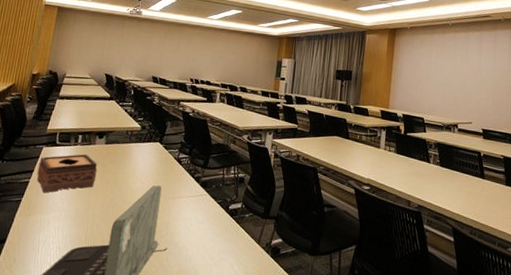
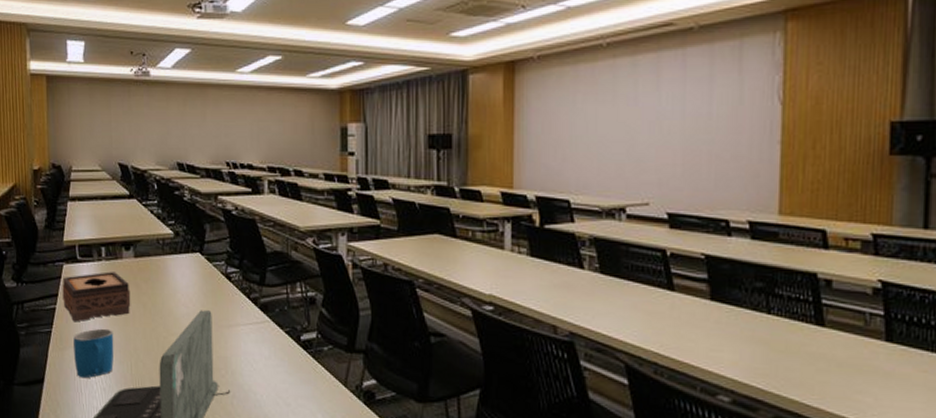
mug: none [37,198,77,239] -> present [73,328,114,379]

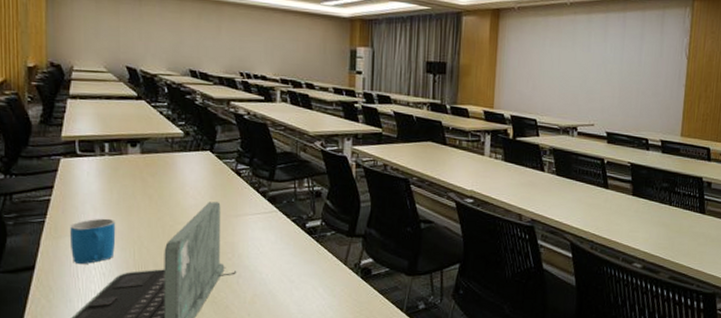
tissue box: present [62,271,131,322] -> none [58,166,136,213]

